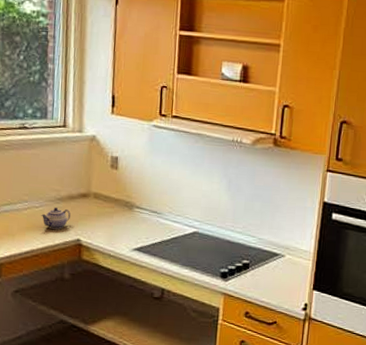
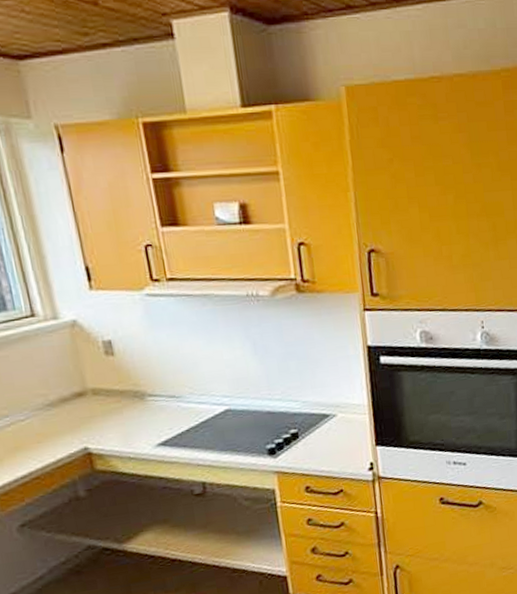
teapot: present [41,207,71,230] -> none [30,415,69,443]

